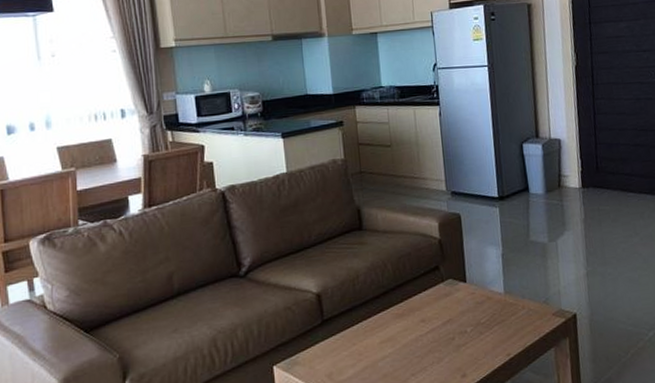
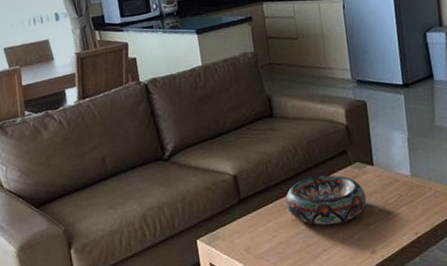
decorative bowl: none [373,293,459,348] -> present [286,175,367,225]

